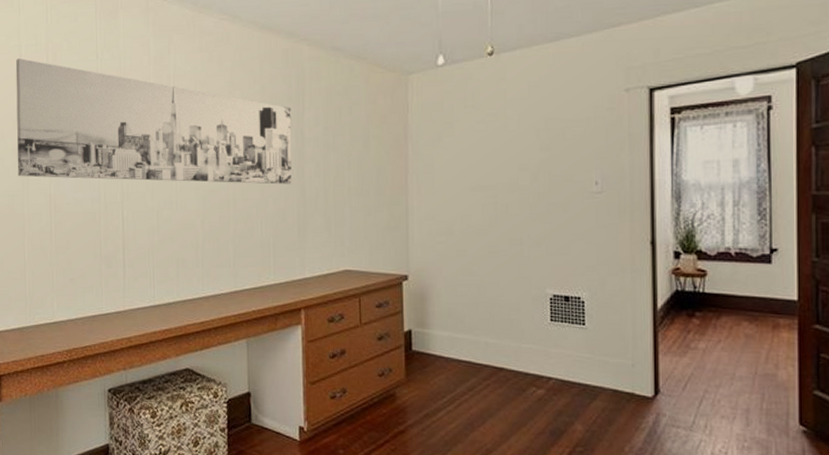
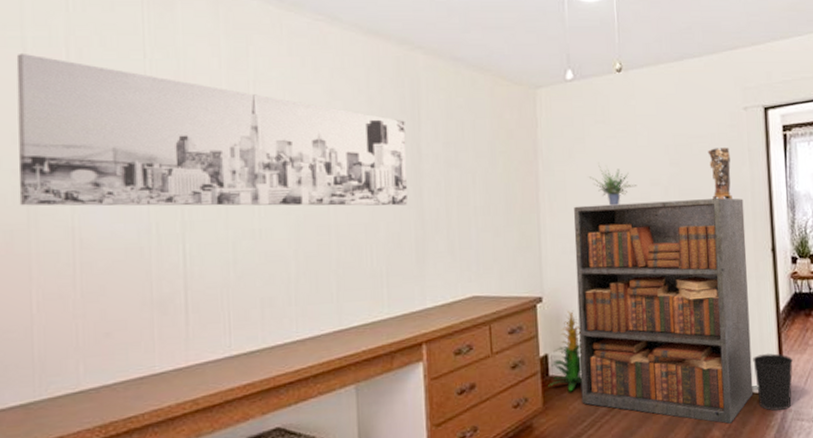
indoor plant: none [411,290,444,368] -> present [548,310,583,392]
bookcase: none [440,185,622,420] -> present [573,198,754,424]
potted plant: none [456,147,505,190] -> present [588,163,637,206]
decorative vase: none [582,132,608,187] -> present [707,147,732,200]
wastebasket: none [623,352,670,415] -> present [753,353,793,411]

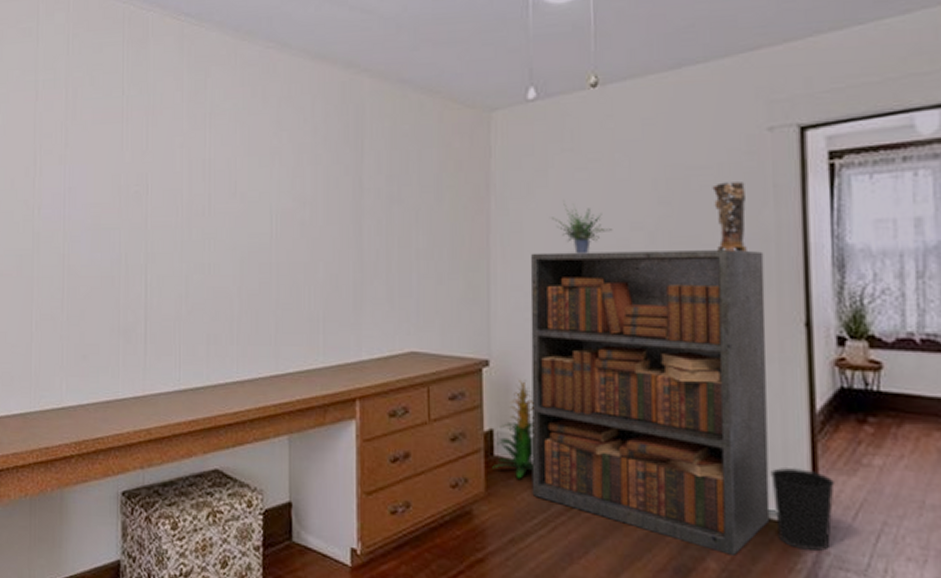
wall art: present [16,52,408,206] -> none [28,95,348,245]

